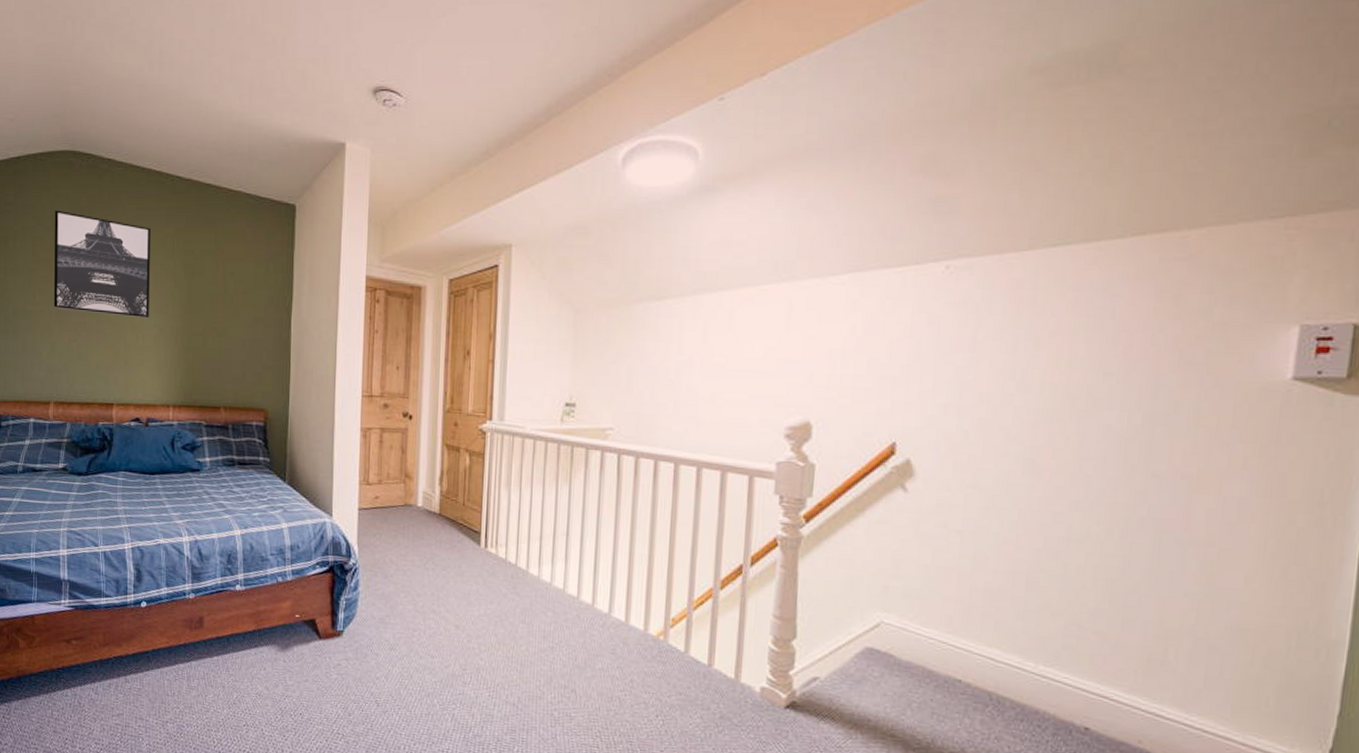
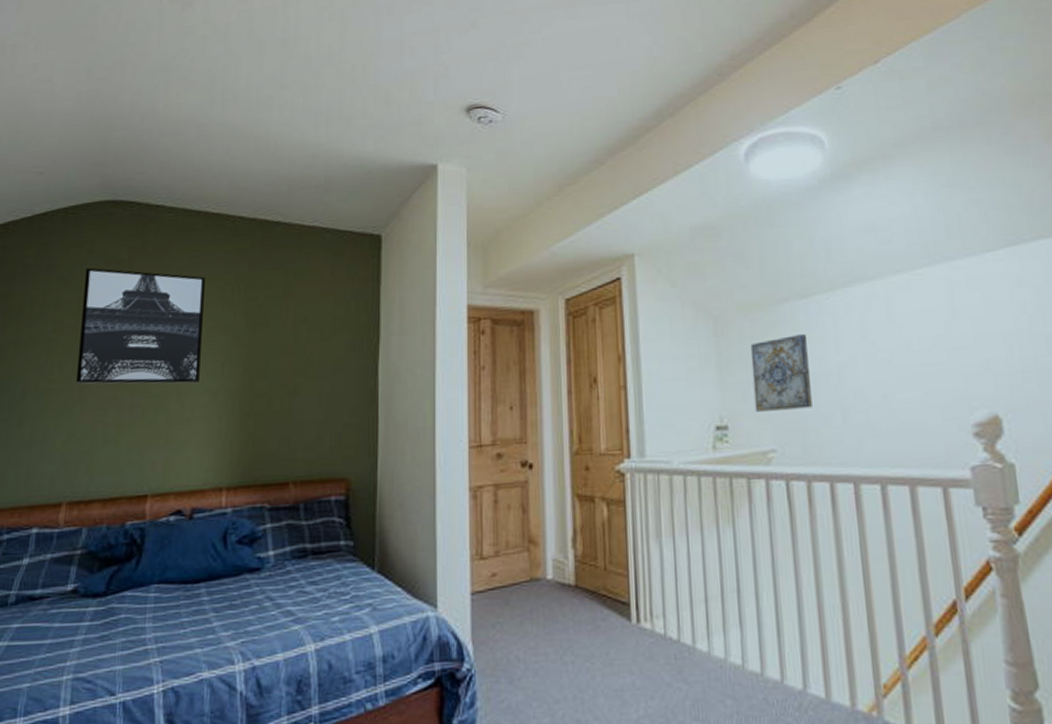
wall art: none [600,331,655,397] -> present [750,333,812,412]

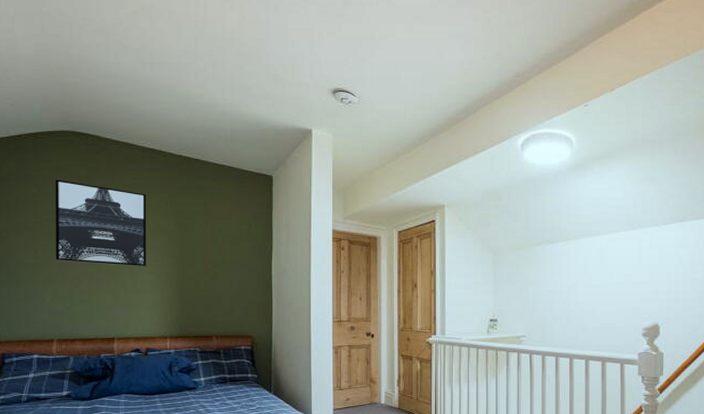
wall art: present [750,333,812,412] -> none [515,266,551,312]

